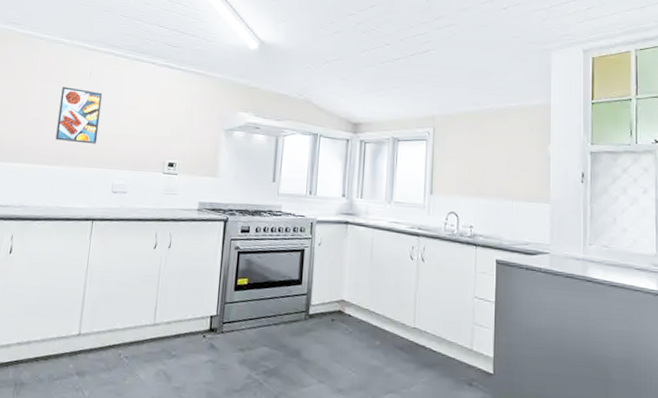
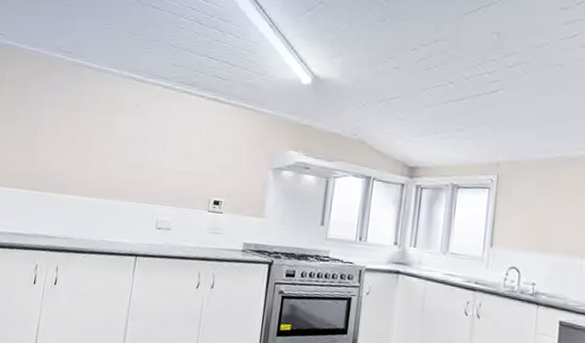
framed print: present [55,87,103,144] -> none [101,118,150,178]

